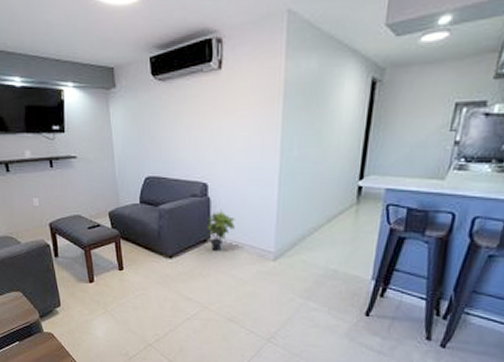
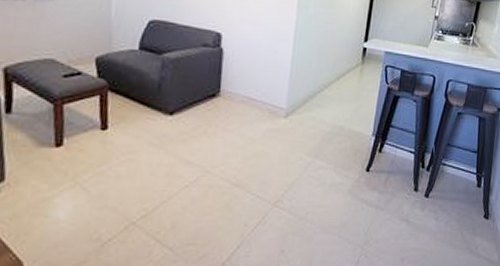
potted plant: present [206,210,235,251] -> none [216,63,248,107]

